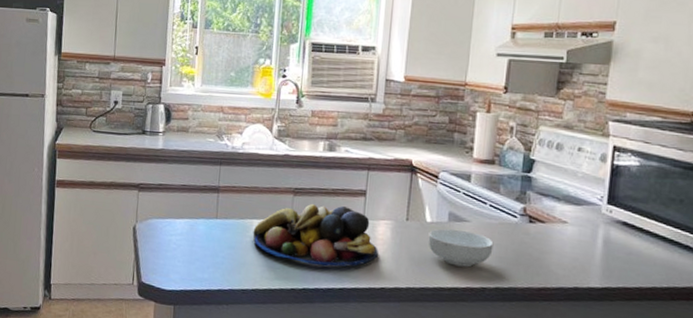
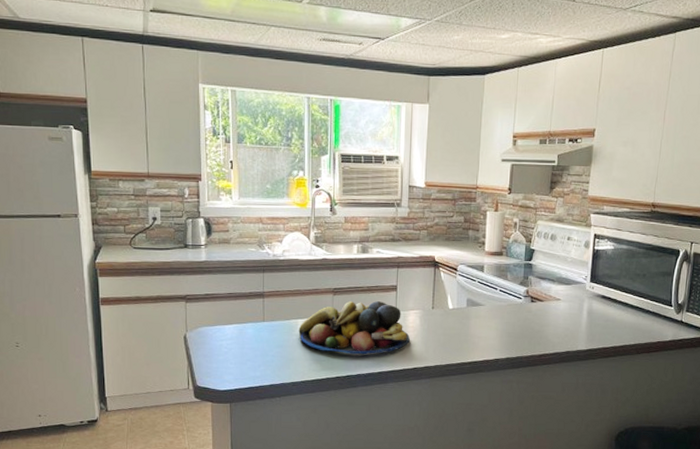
cereal bowl: present [428,228,494,267] -> none [451,312,504,344]

